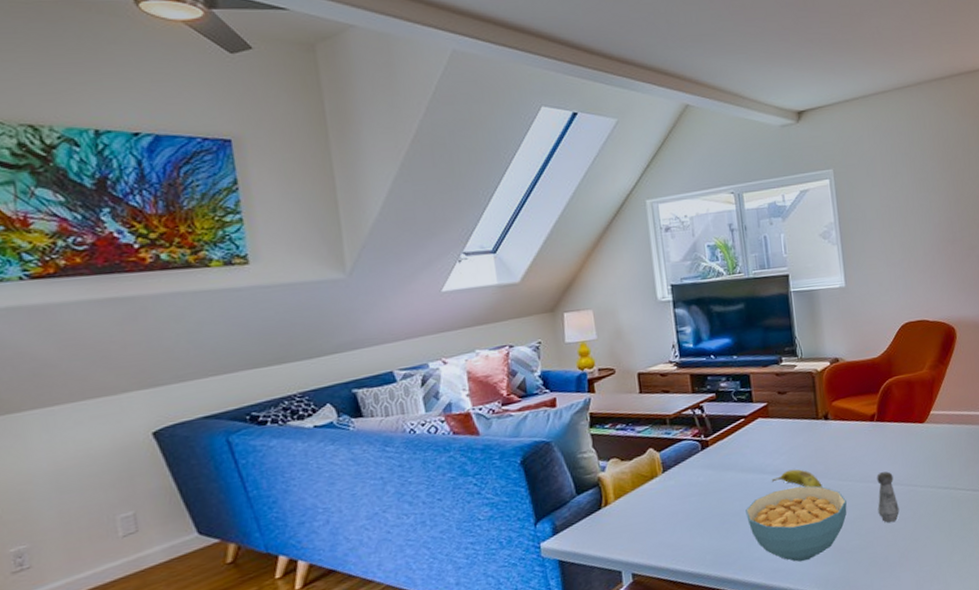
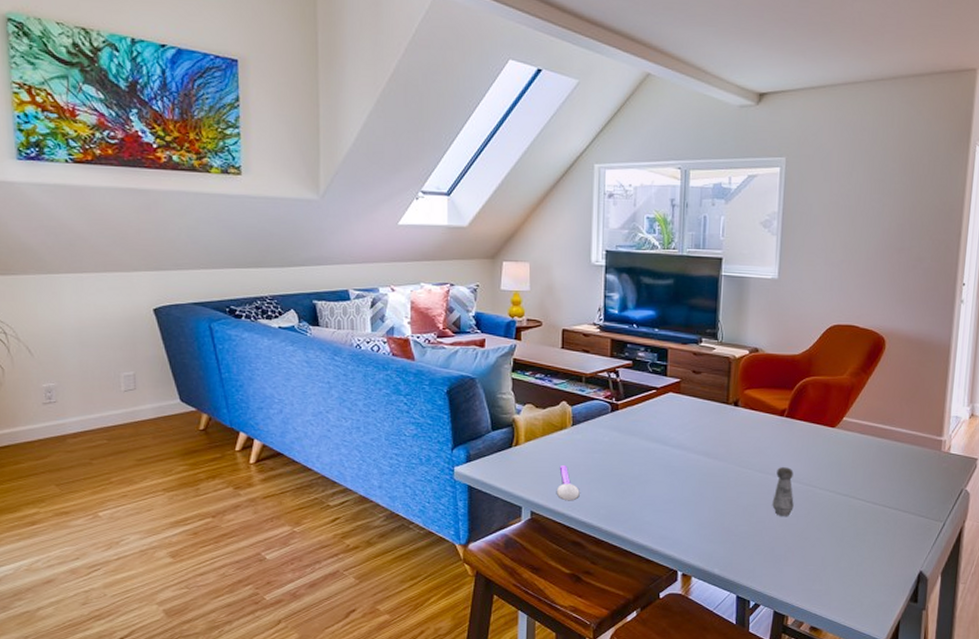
spoon: none [656,516,682,555] -> present [556,465,580,501]
cereal bowl: present [746,486,847,562] -> none [643,463,742,535]
fruit: present [771,469,822,489] -> none [672,447,721,470]

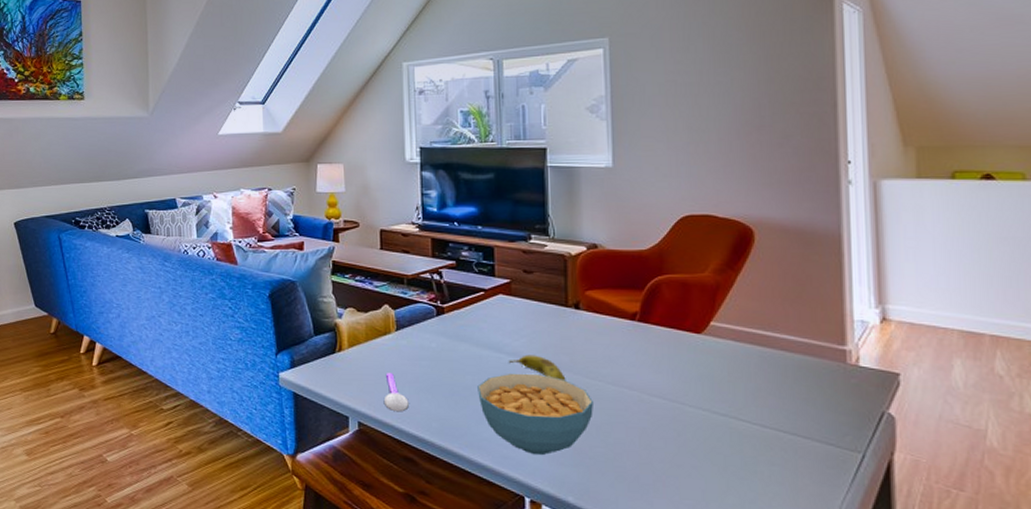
cereal bowl: none [643,463,742,535] -> present [477,373,593,456]
fruit: none [672,447,721,470] -> present [508,354,566,382]
salt shaker: present [772,467,794,516] -> none [631,379,659,438]

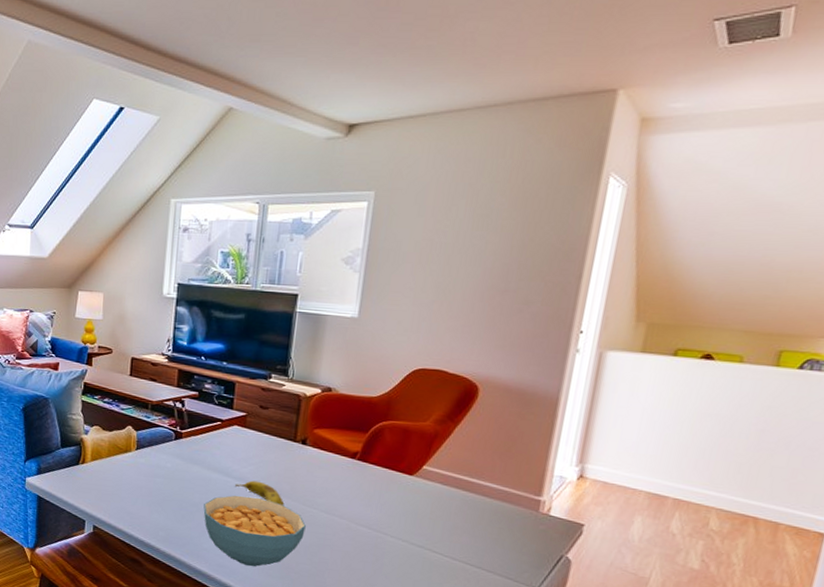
spoon: present [383,373,409,412] -> none [118,486,141,521]

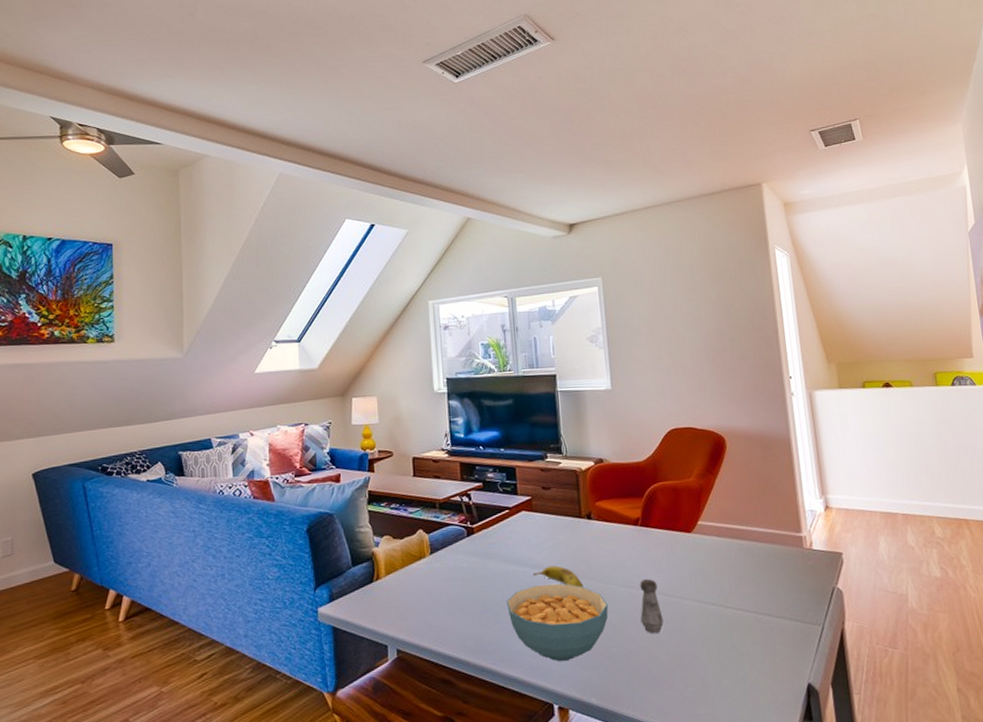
salt shaker: none [337,510,363,560] -> present [640,579,664,633]

